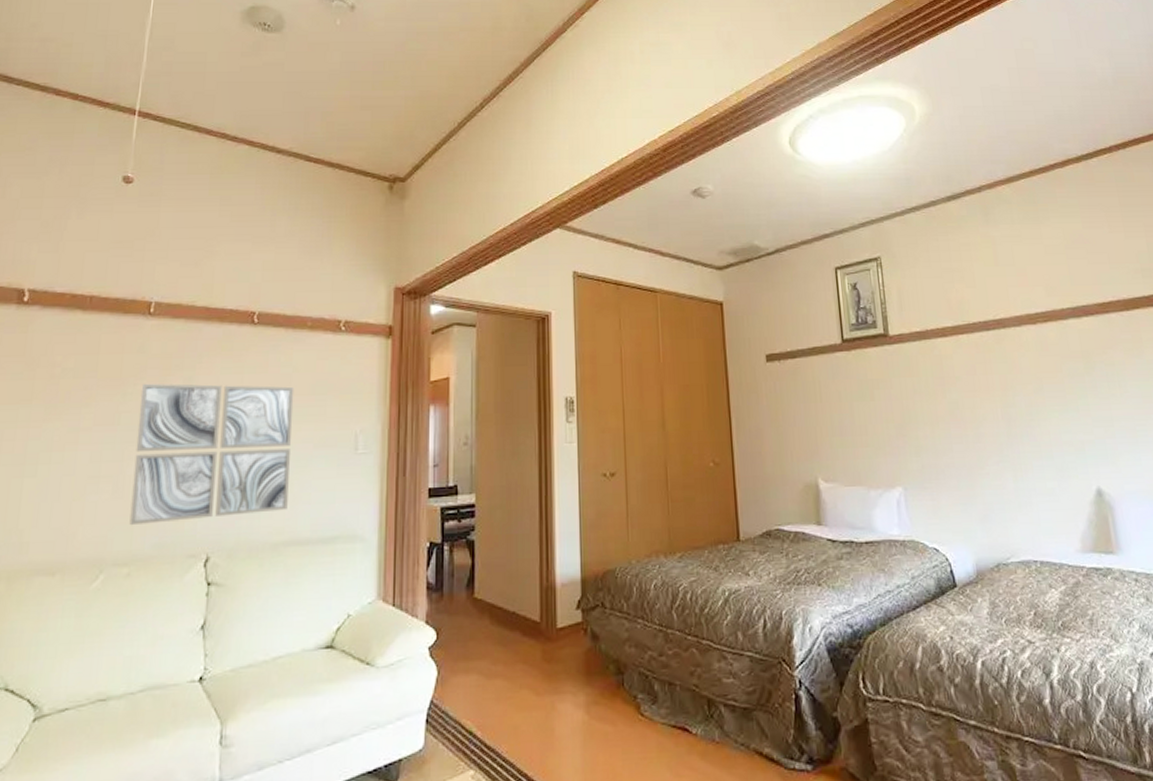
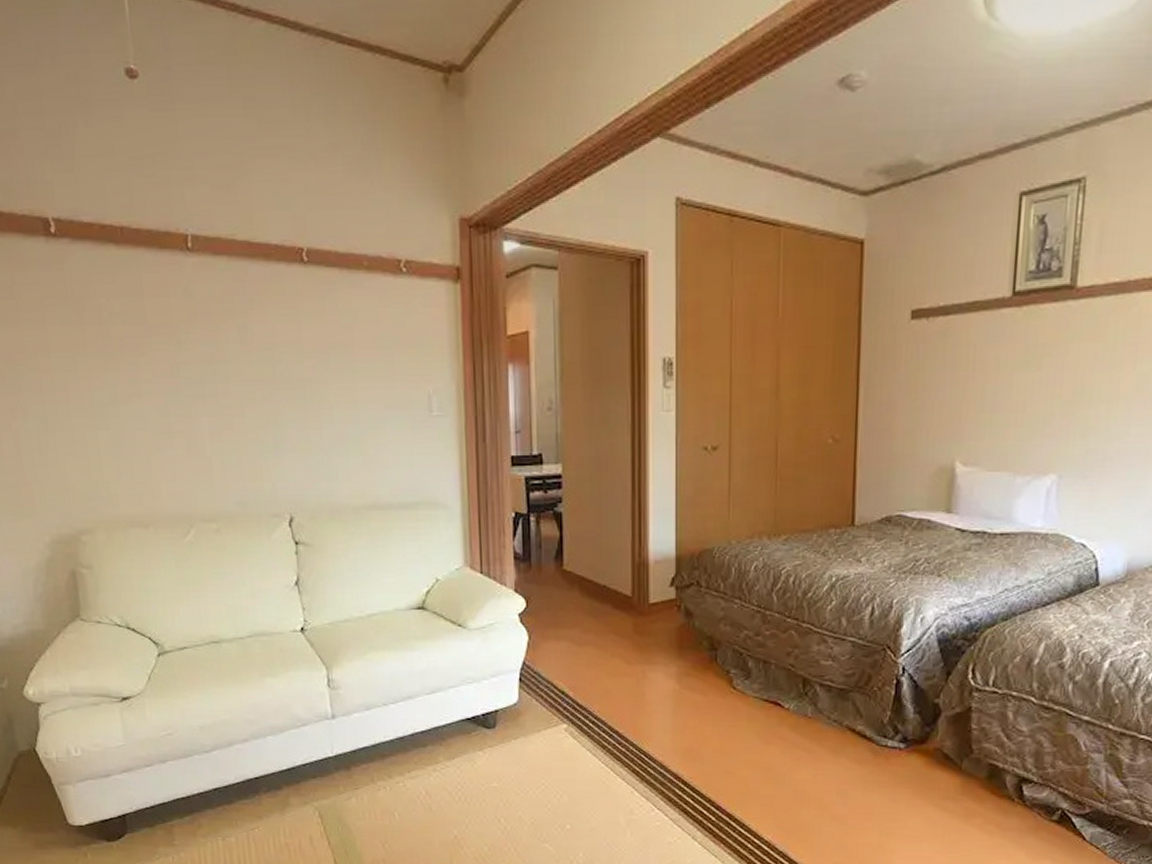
wall art: present [129,383,294,526] -> none [194,331,365,483]

